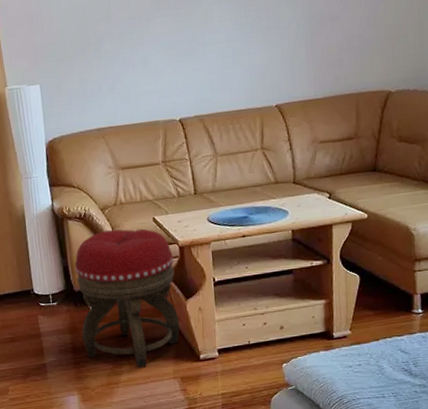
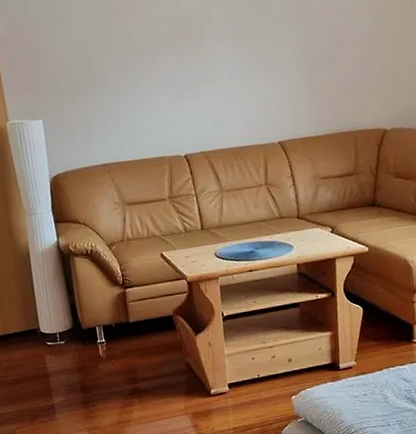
footstool: present [74,228,180,368] -> none [82,264,190,406]

